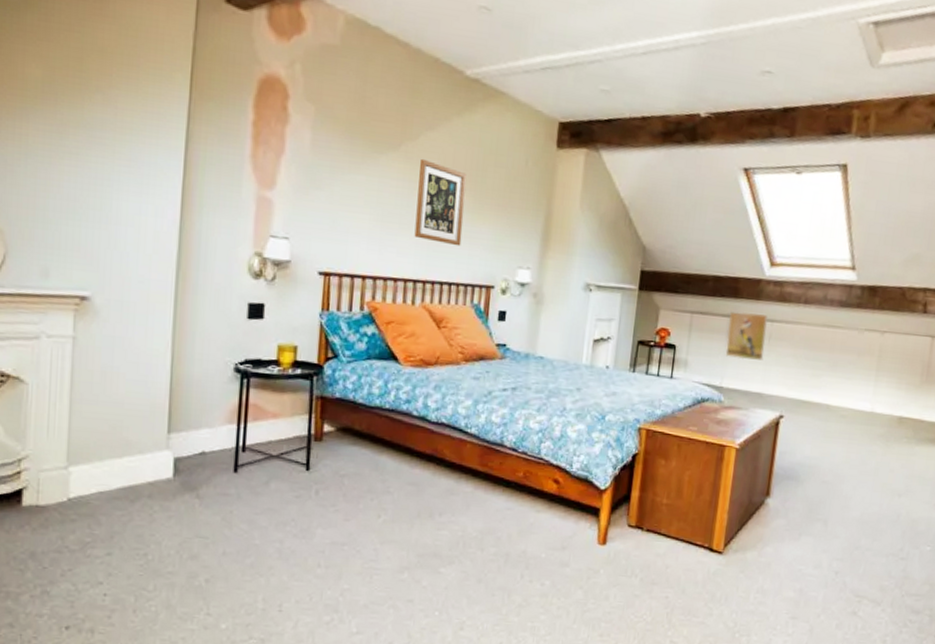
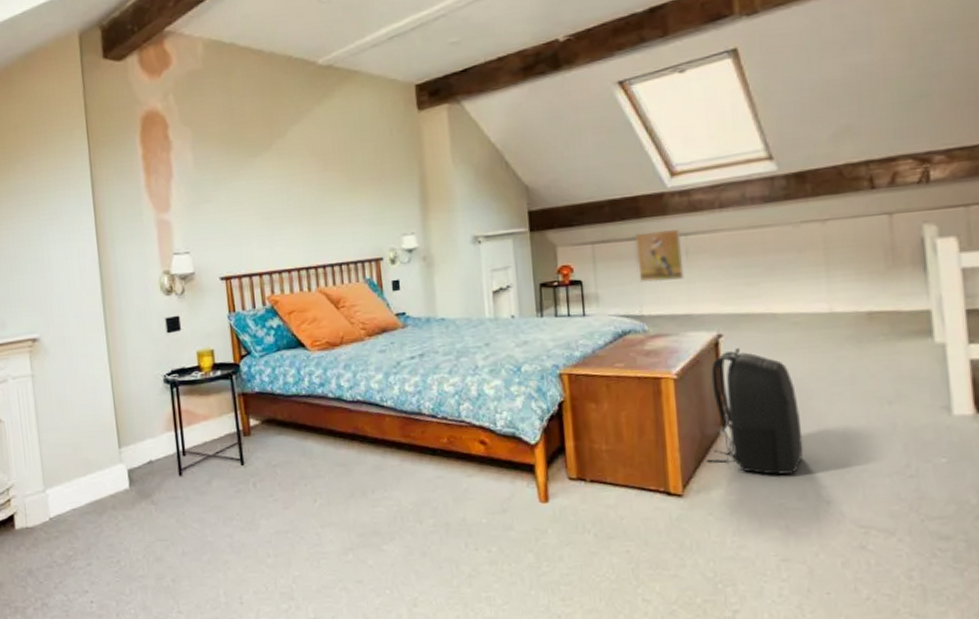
wall art: present [414,158,466,246] -> none [292,152,344,228]
backpack: none [748,430,832,545] -> present [706,348,803,475]

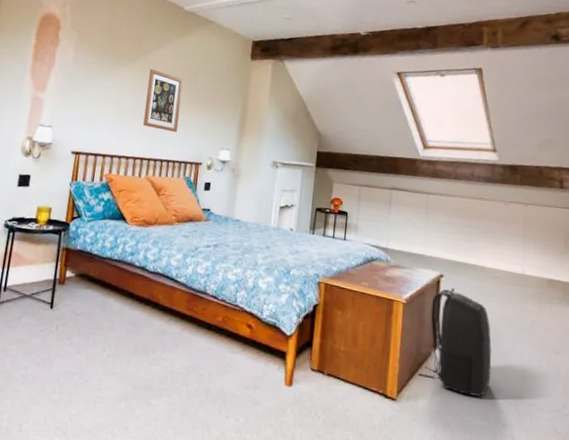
wall art: none [292,152,344,228] -> present [143,68,183,133]
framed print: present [635,229,685,283] -> none [389,185,424,227]

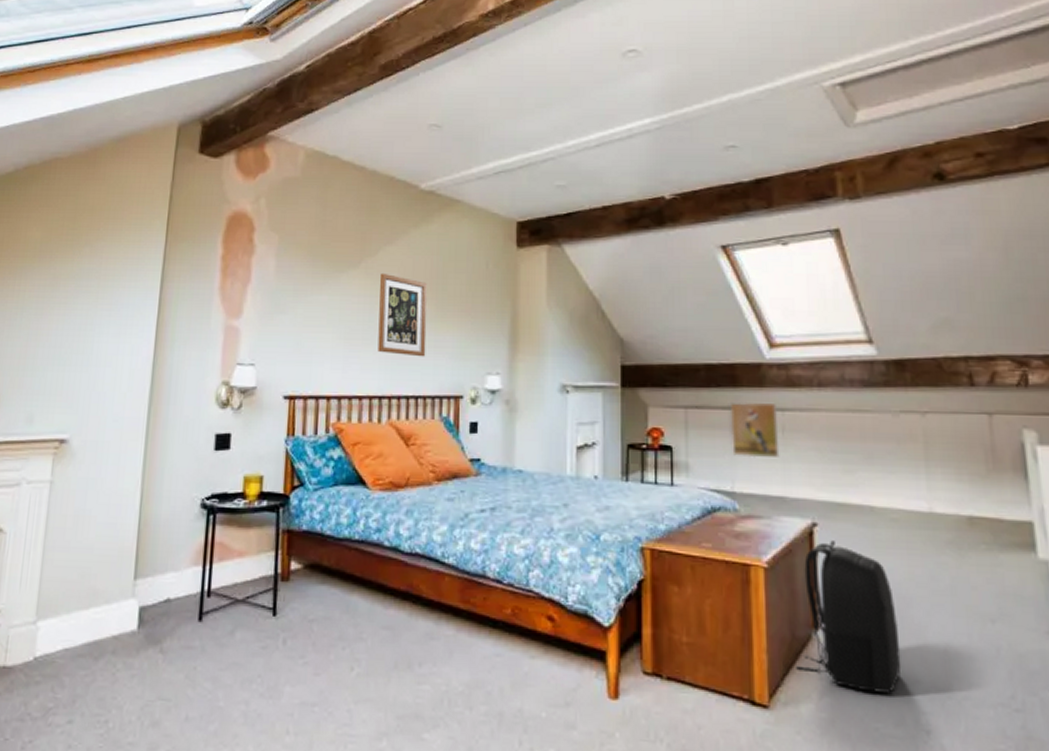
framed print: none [389,185,424,227] -> present [730,401,780,458]

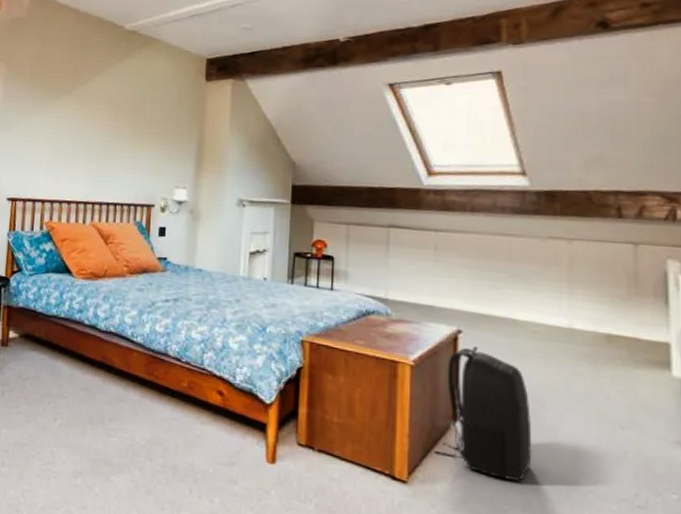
wall art: present [377,272,427,357] -> none [84,99,127,171]
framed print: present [730,401,780,458] -> none [387,221,432,271]

